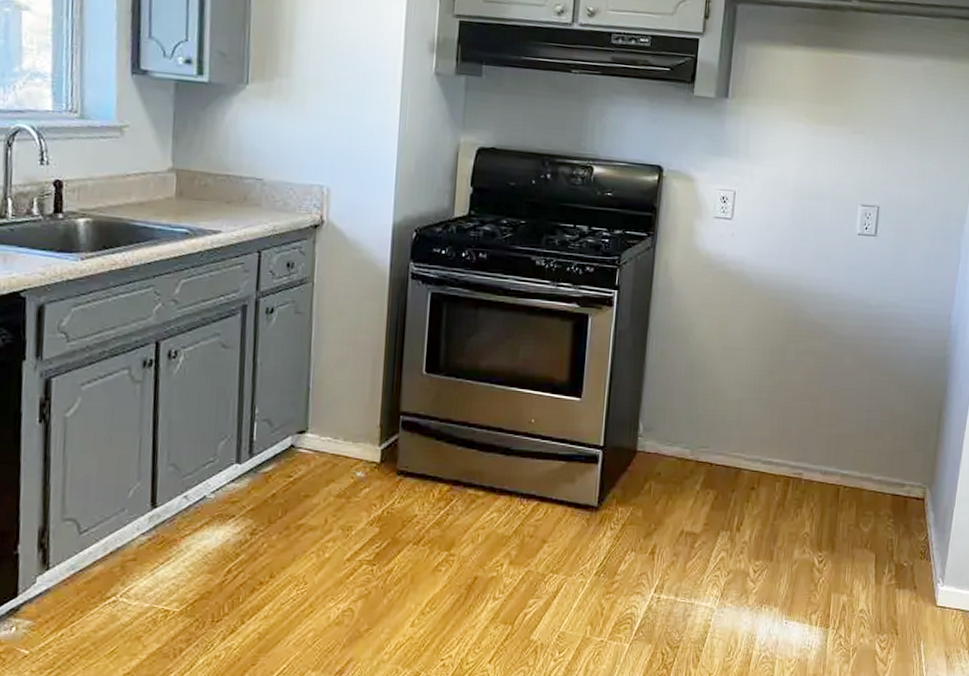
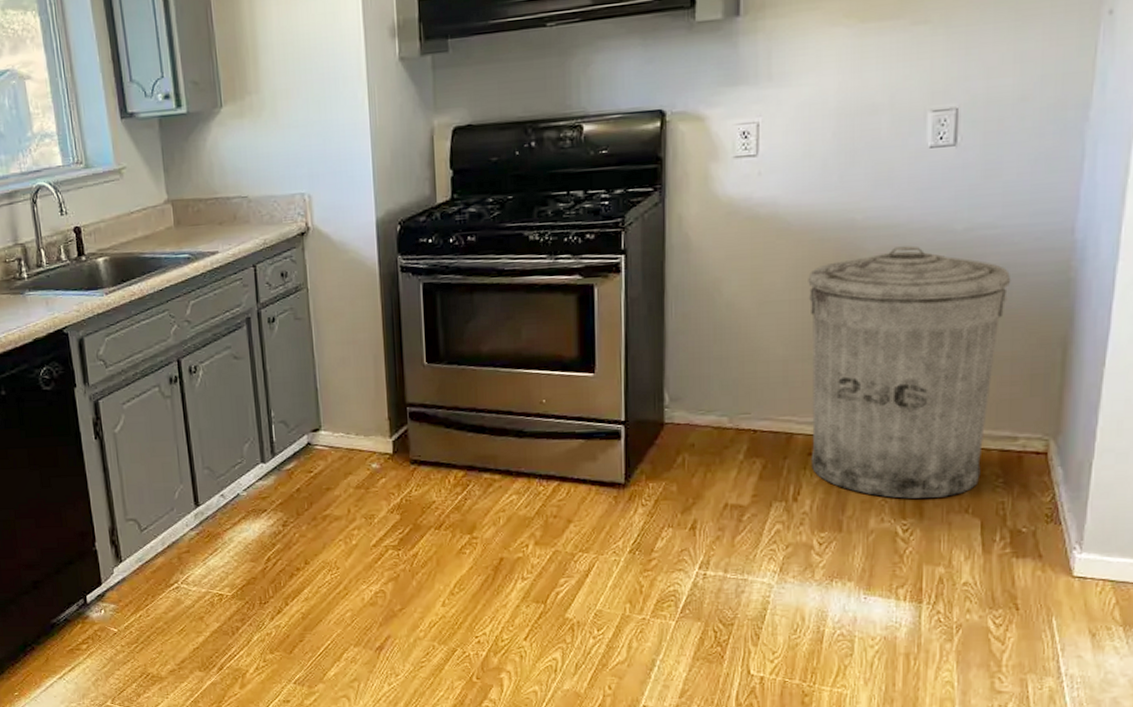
trash can: none [753,313,908,533] -> present [808,246,1011,499]

